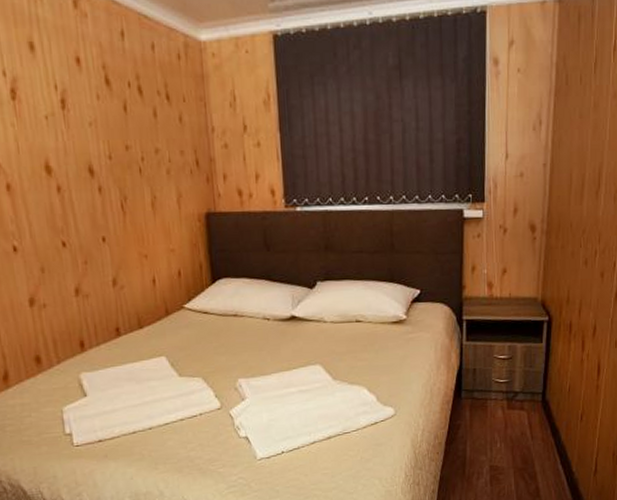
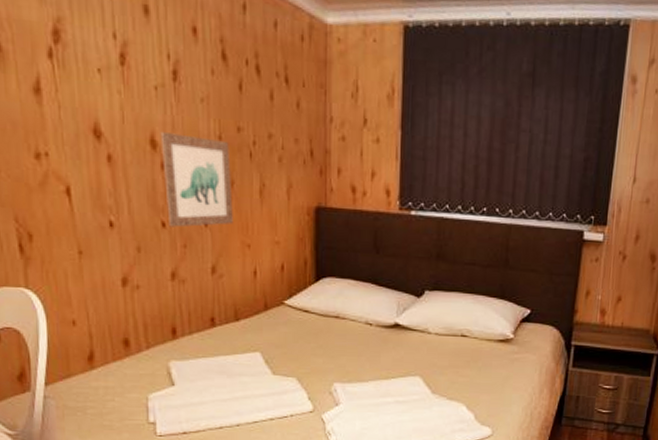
wall art: none [54,158,129,246] -> present [160,132,233,227]

